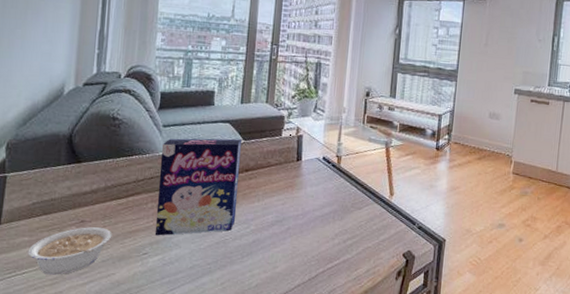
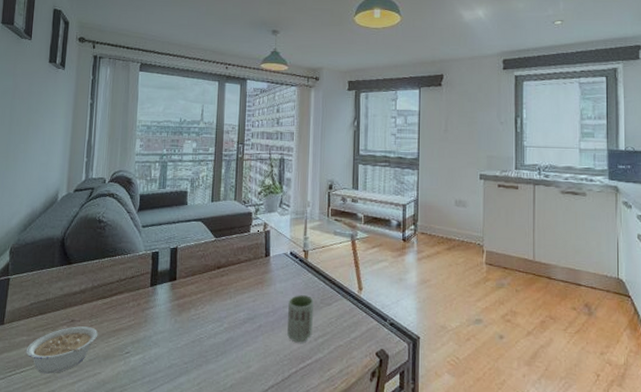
cereal box: present [154,138,243,236] -> none [136,236,214,335]
cup: none [316,198,344,245] -> present [287,294,314,343]

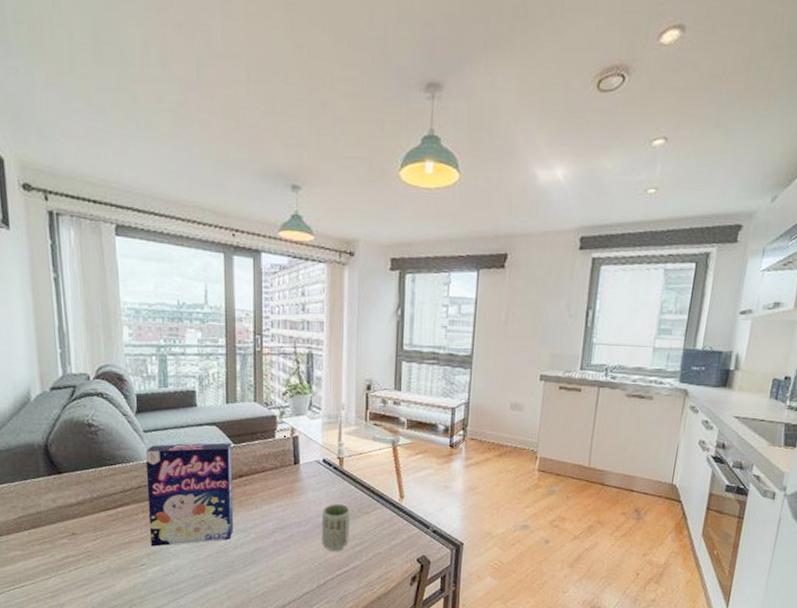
legume: present [25,326,98,374] -> none [22,539,106,588]
cereal box: none [136,236,214,335] -> present [145,442,234,547]

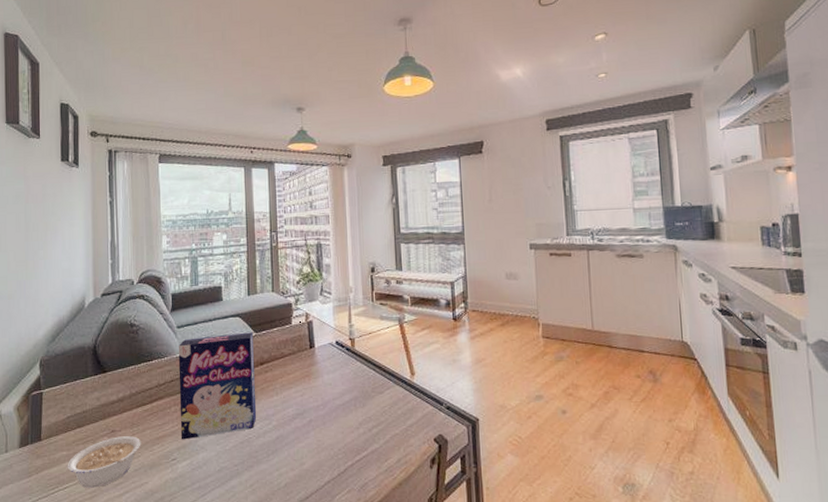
legume: none [22,539,106,588] -> present [67,436,141,488]
cup: present [322,503,350,551] -> none [338,384,366,435]

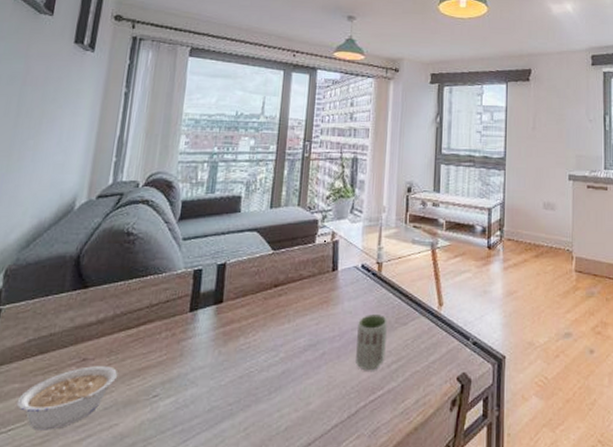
cereal box: present [178,332,257,440] -> none [168,249,271,372]
cup: none [338,384,366,435] -> present [356,313,387,371]

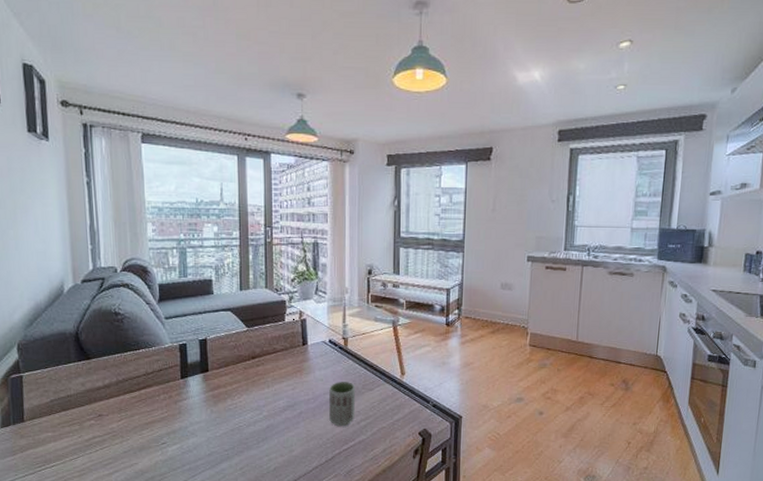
legume: present [16,366,118,430] -> none [53,420,130,467]

